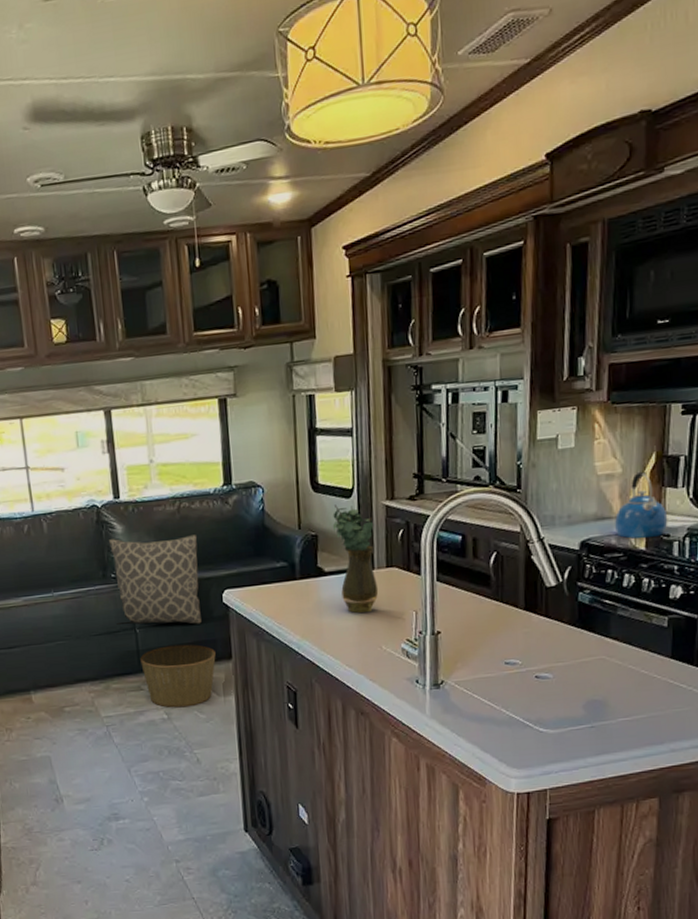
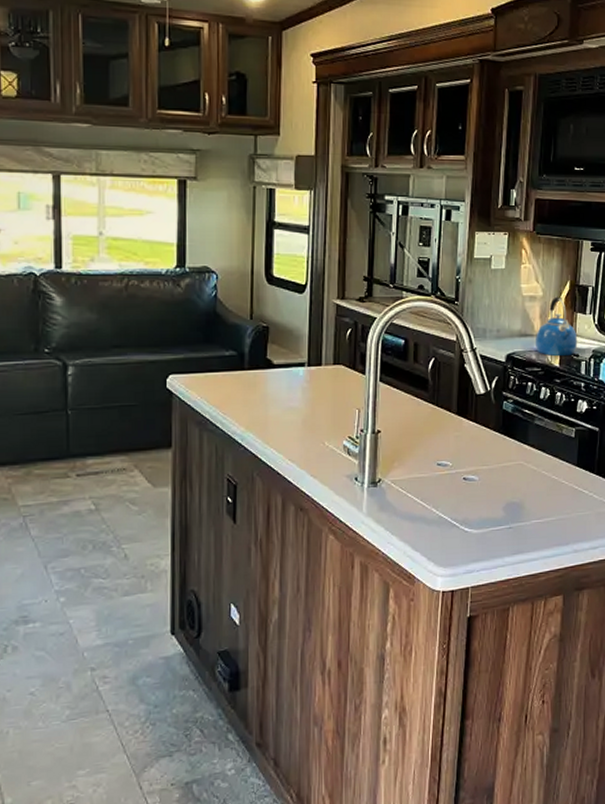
pillow: present [109,535,202,626] -> none [46,311,143,409]
basket: present [140,644,216,708] -> none [69,429,154,498]
vase: present [332,505,379,614] -> none [284,298,325,409]

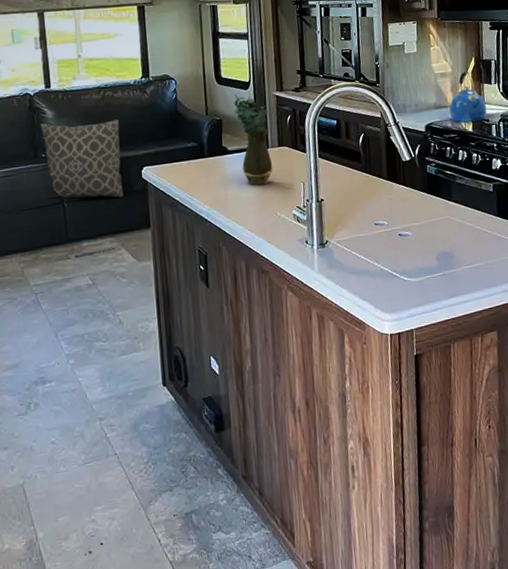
pillow: none [46,311,143,409] -> present [40,119,123,201]
vase: none [284,298,325,409] -> present [233,95,273,186]

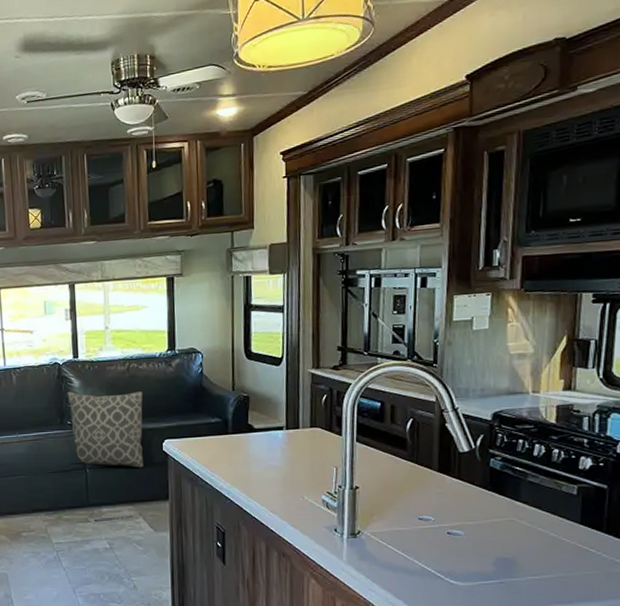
vase: present [233,95,273,186] -> none [262,371,303,467]
kettle: present [449,72,487,123] -> none [525,353,578,413]

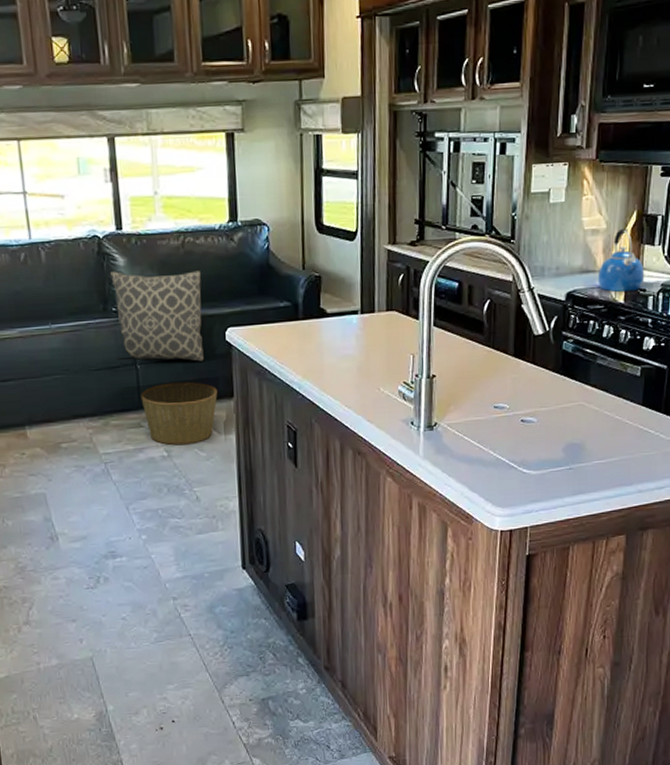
basket: none [88,485,155,539] -> present [140,381,218,446]
kettle: none [525,353,578,413] -> present [597,229,645,293]

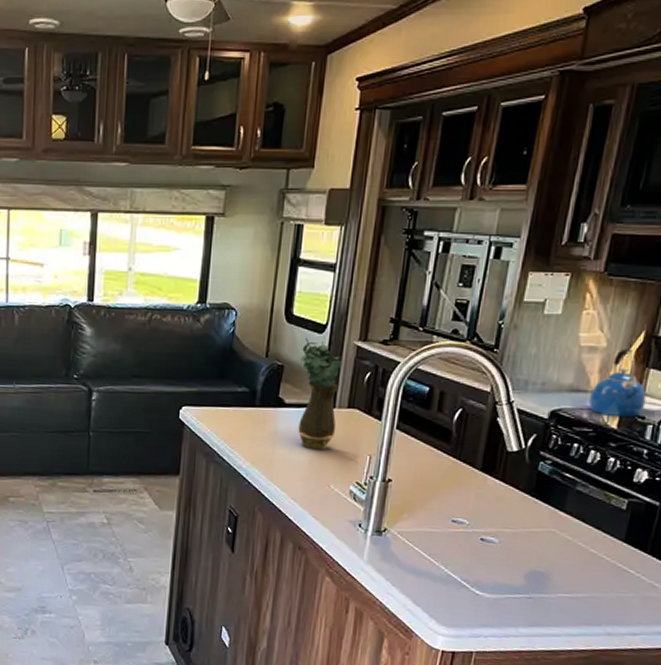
pillow: present [110,271,204,362] -> none [72,340,163,436]
basket: present [140,381,218,446] -> none [89,452,164,515]
vase: none [335,247,379,356] -> present [298,338,342,450]

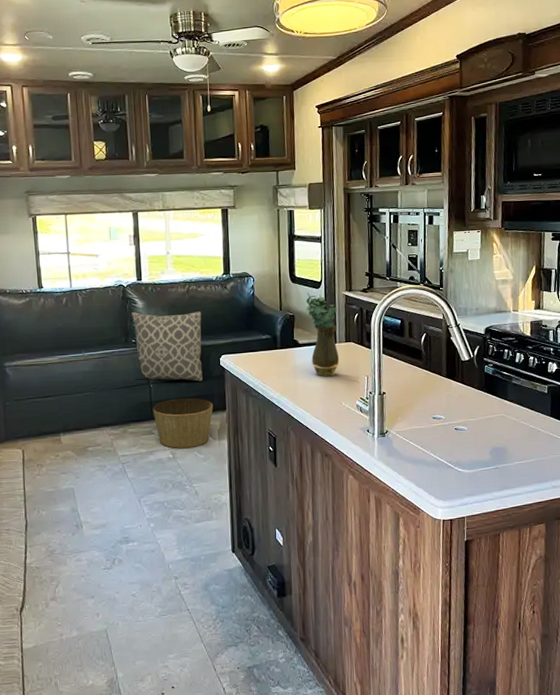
pillow: none [72,340,163,436] -> present [132,311,203,382]
basket: none [89,452,164,515] -> present [152,397,213,449]
kettle: present [588,350,647,418] -> none [508,279,546,328]

